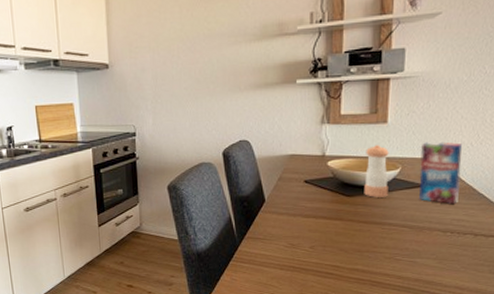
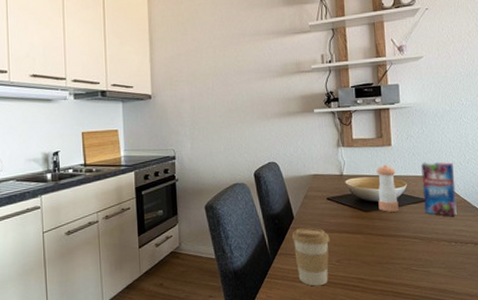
coffee cup: none [261,211,304,272] -> present [291,227,330,286]

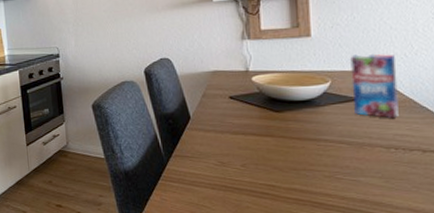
coffee cup: present [291,227,330,286] -> none [188,128,233,191]
pepper shaker: present [376,165,399,212] -> none [291,59,320,113]

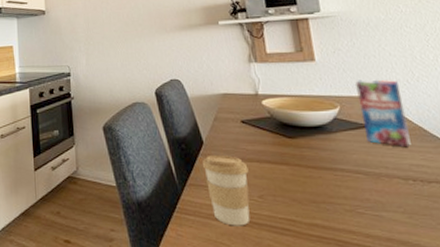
coffee cup: none [188,128,233,191] -> present [202,154,250,226]

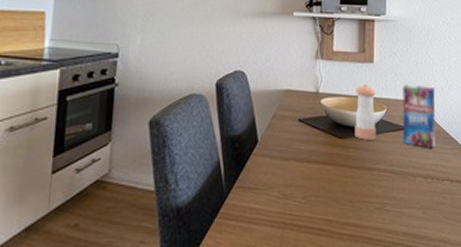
coffee cup: present [202,154,250,226] -> none [253,154,298,230]
pepper shaker: none [299,83,332,139] -> present [354,84,376,140]

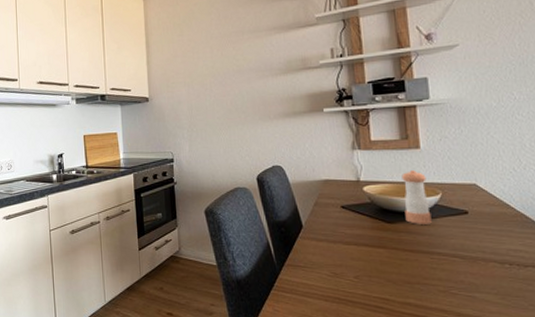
juice carton: present [402,84,437,149] -> none [458,167,511,234]

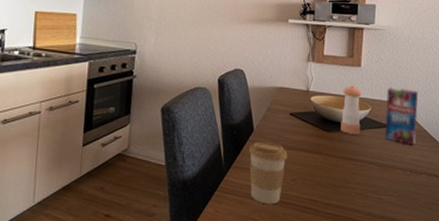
coffee cup: none [300,237,346,304] -> present [248,141,288,205]
juice carton: none [458,167,511,234] -> present [385,87,418,146]

